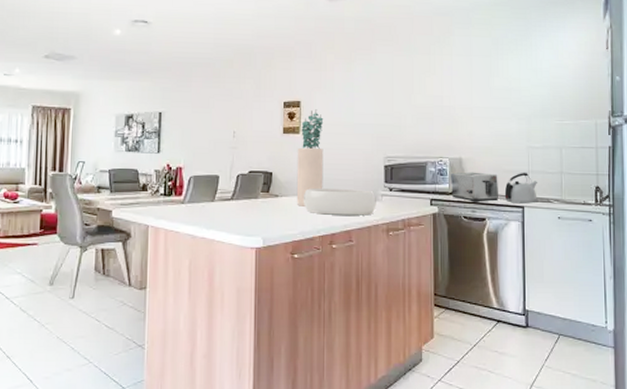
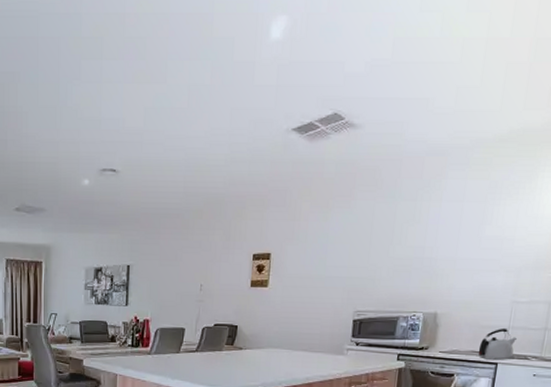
vase: present [296,109,324,207] -> none [260,262,294,359]
bowl: present [303,187,378,216] -> none [266,341,343,369]
toaster: present [450,172,499,202] -> none [421,327,474,358]

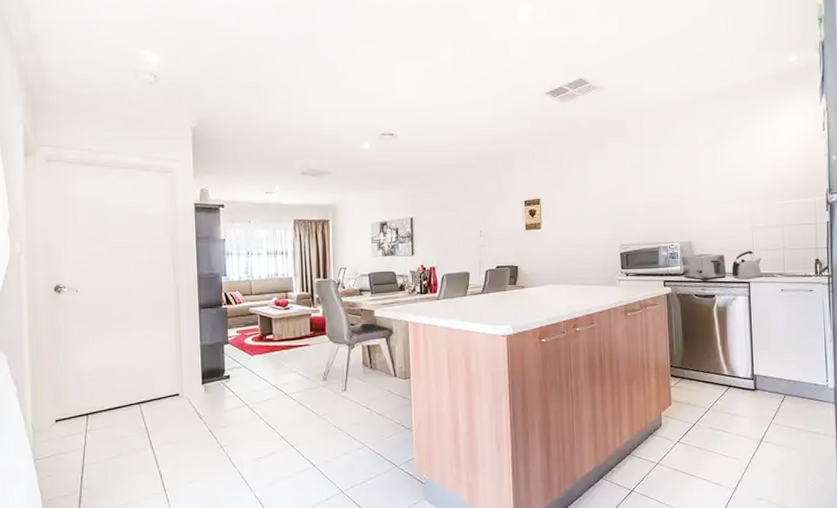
toaster: none [421,327,474,358] -> present [681,253,727,281]

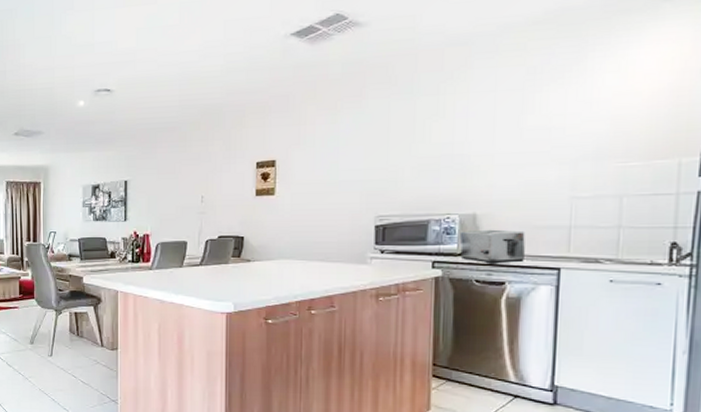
kettle: present [731,250,762,280] -> none [533,227,582,264]

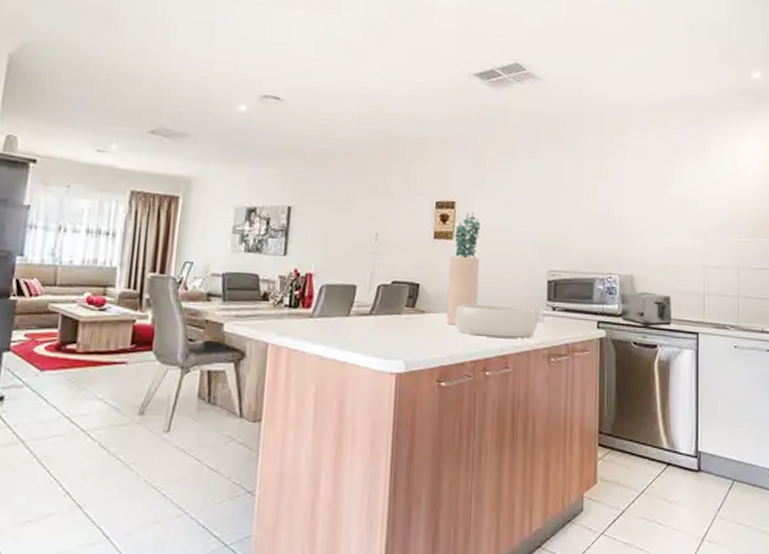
vase: none [270,168,303,271] -> present [446,212,481,326]
bowl: none [278,251,366,280] -> present [453,304,539,338]

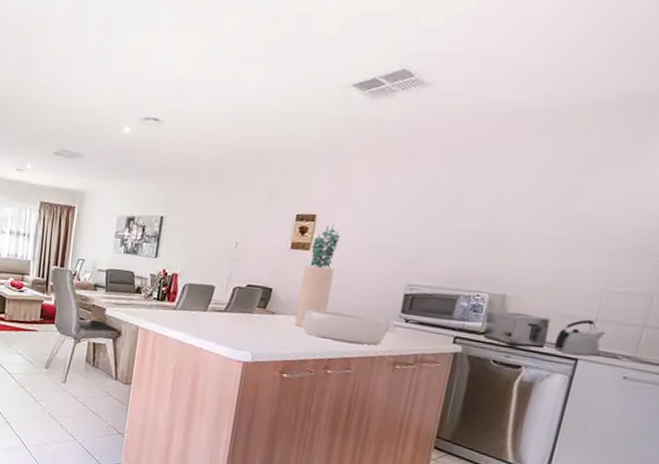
kettle: none [678,293,713,330] -> present [553,319,605,357]

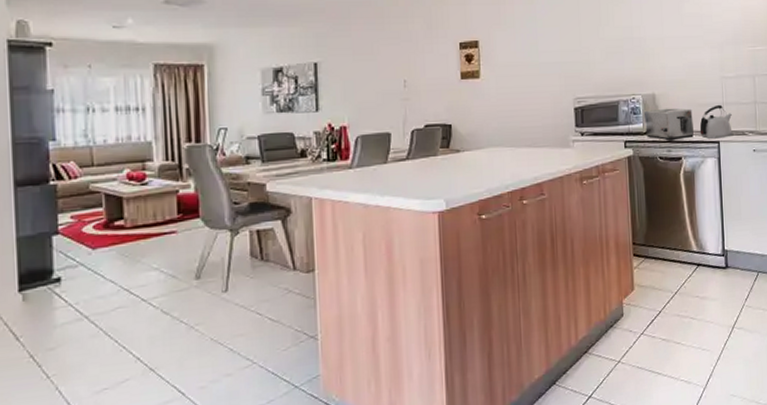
vase: present [294,225,341,327] -> none [478,49,509,161]
bowl: present [301,309,389,345] -> none [487,136,569,168]

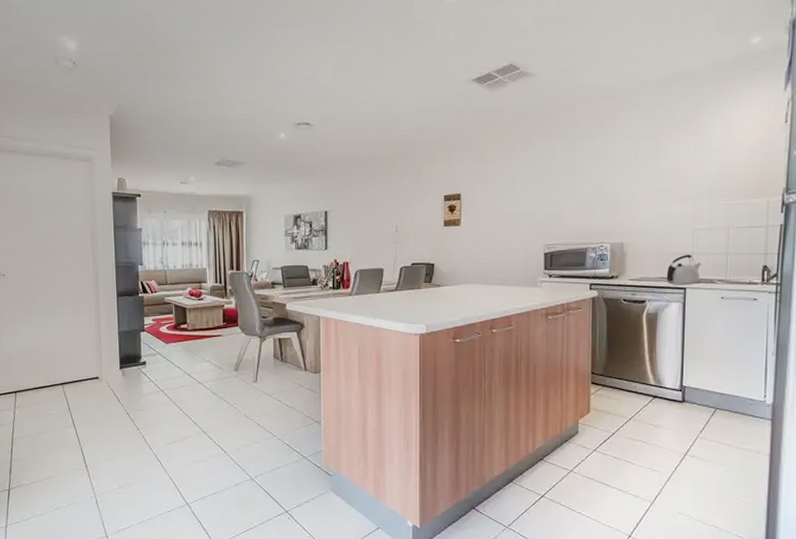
toaster: present [643,108,695,141] -> none [610,256,661,285]

